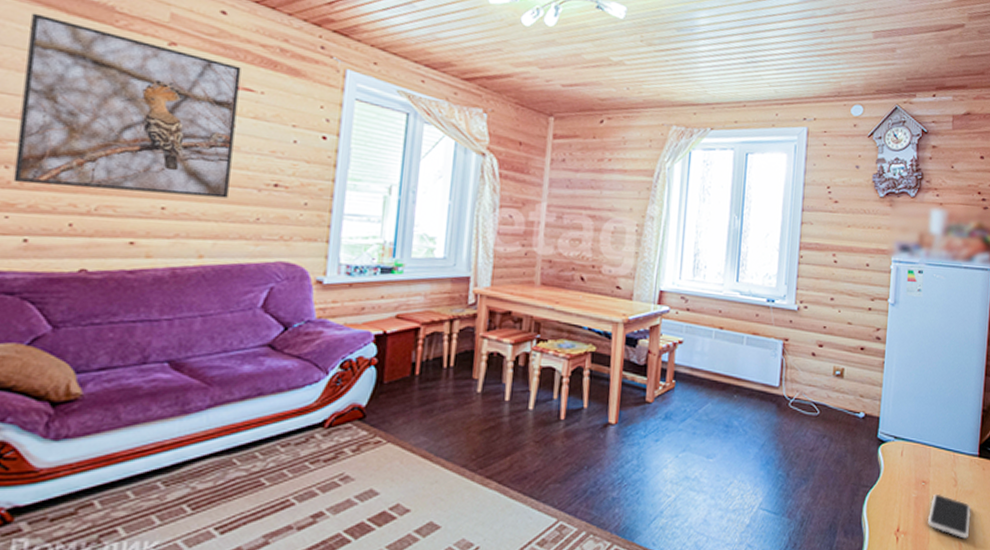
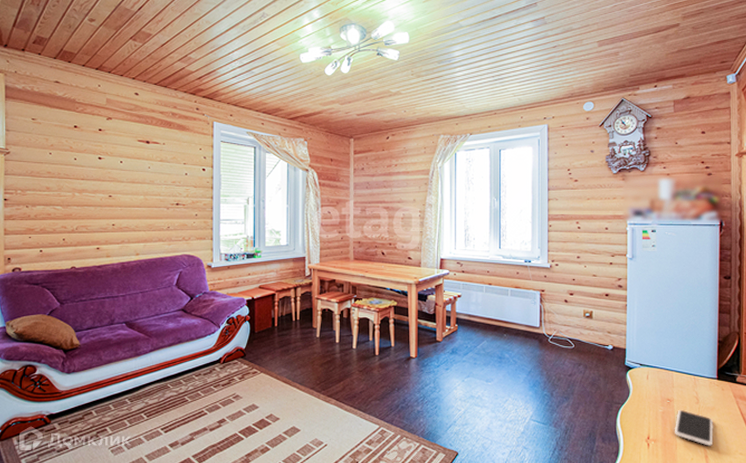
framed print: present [13,13,241,198] -> none [31,109,150,216]

